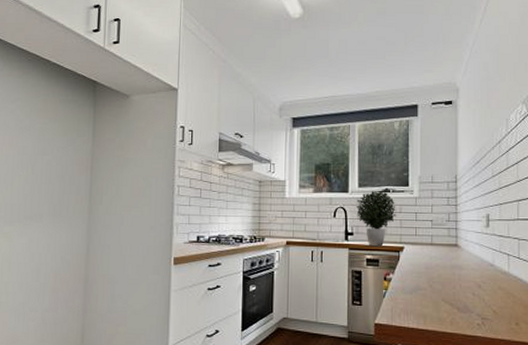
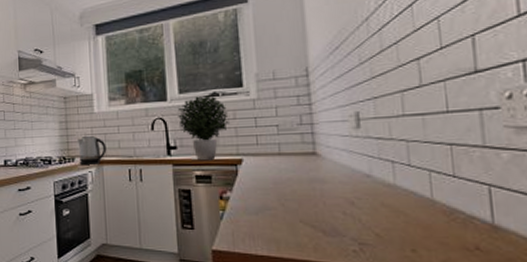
kettle: none [268,218,294,246] -> present [77,135,107,166]

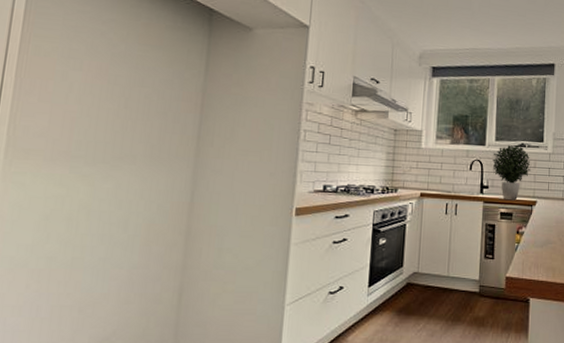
kettle: present [77,135,107,166] -> none [401,168,429,198]

